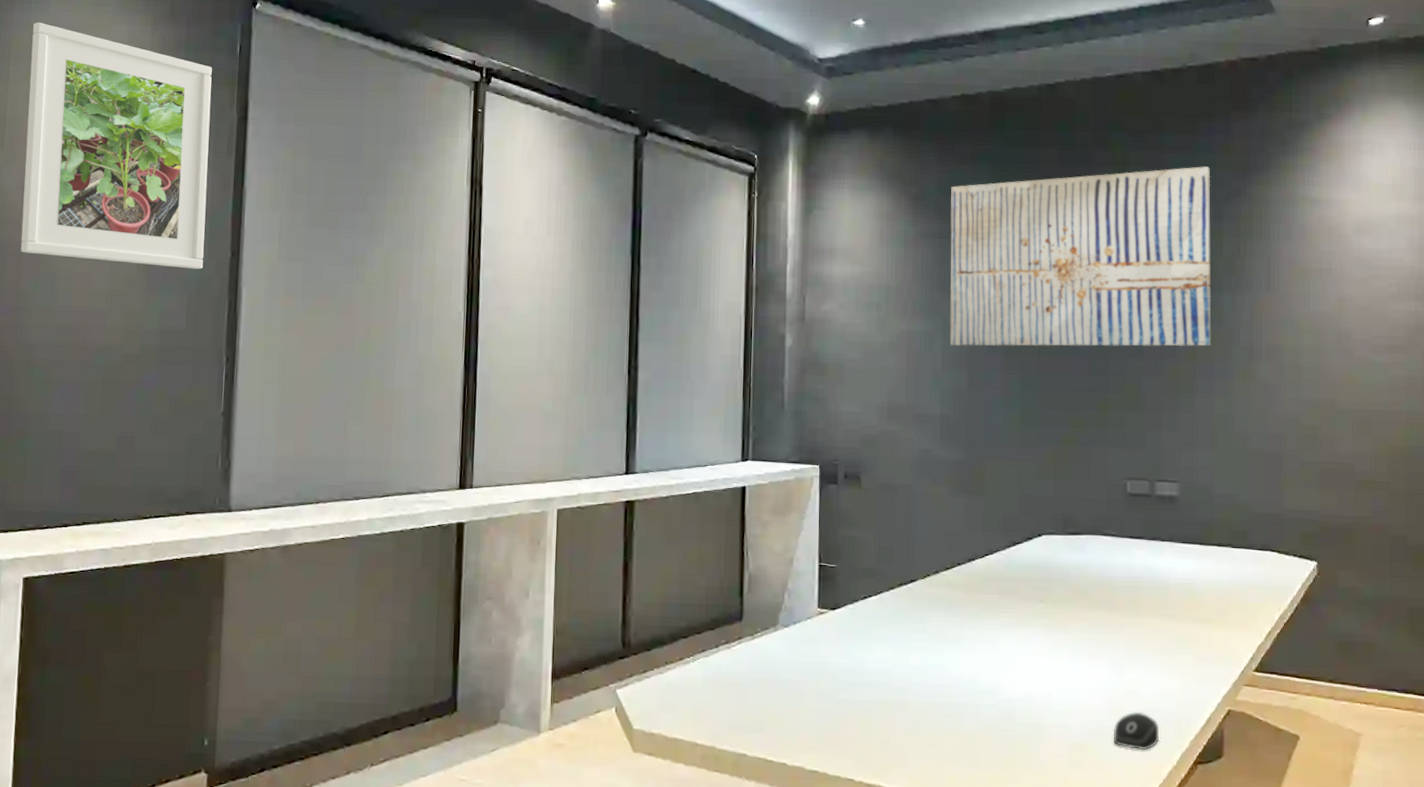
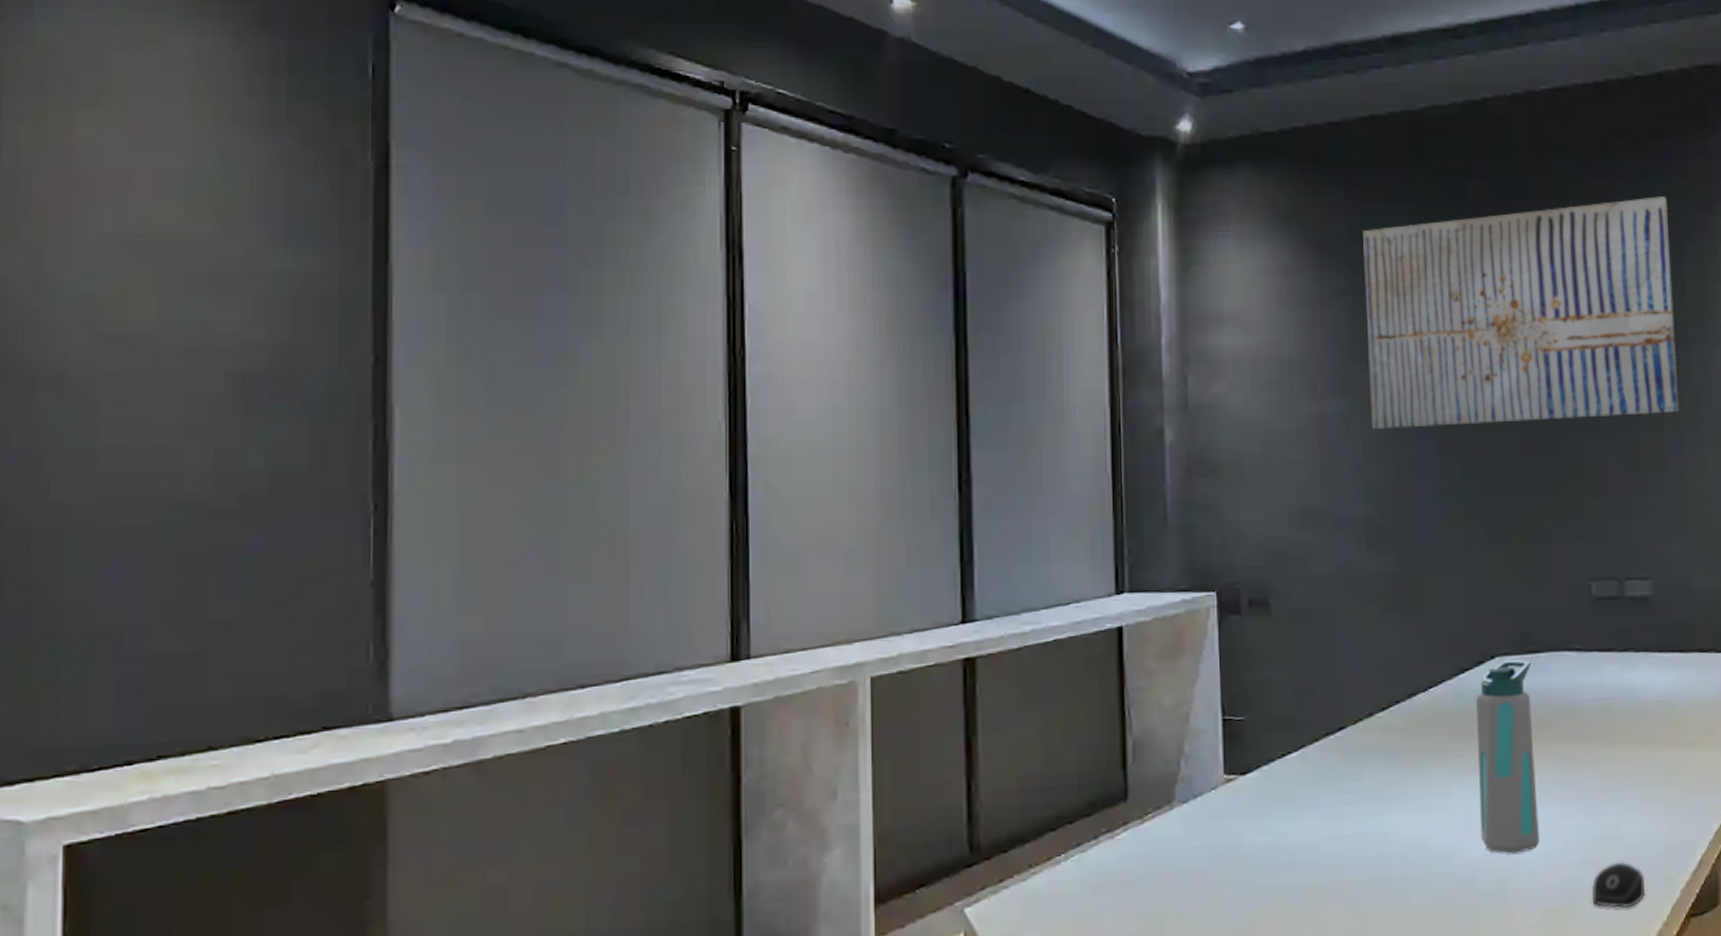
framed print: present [21,22,212,270] -> none [34,34,332,382]
water bottle: none [1022,538,1072,695] -> present [1476,659,1540,854]

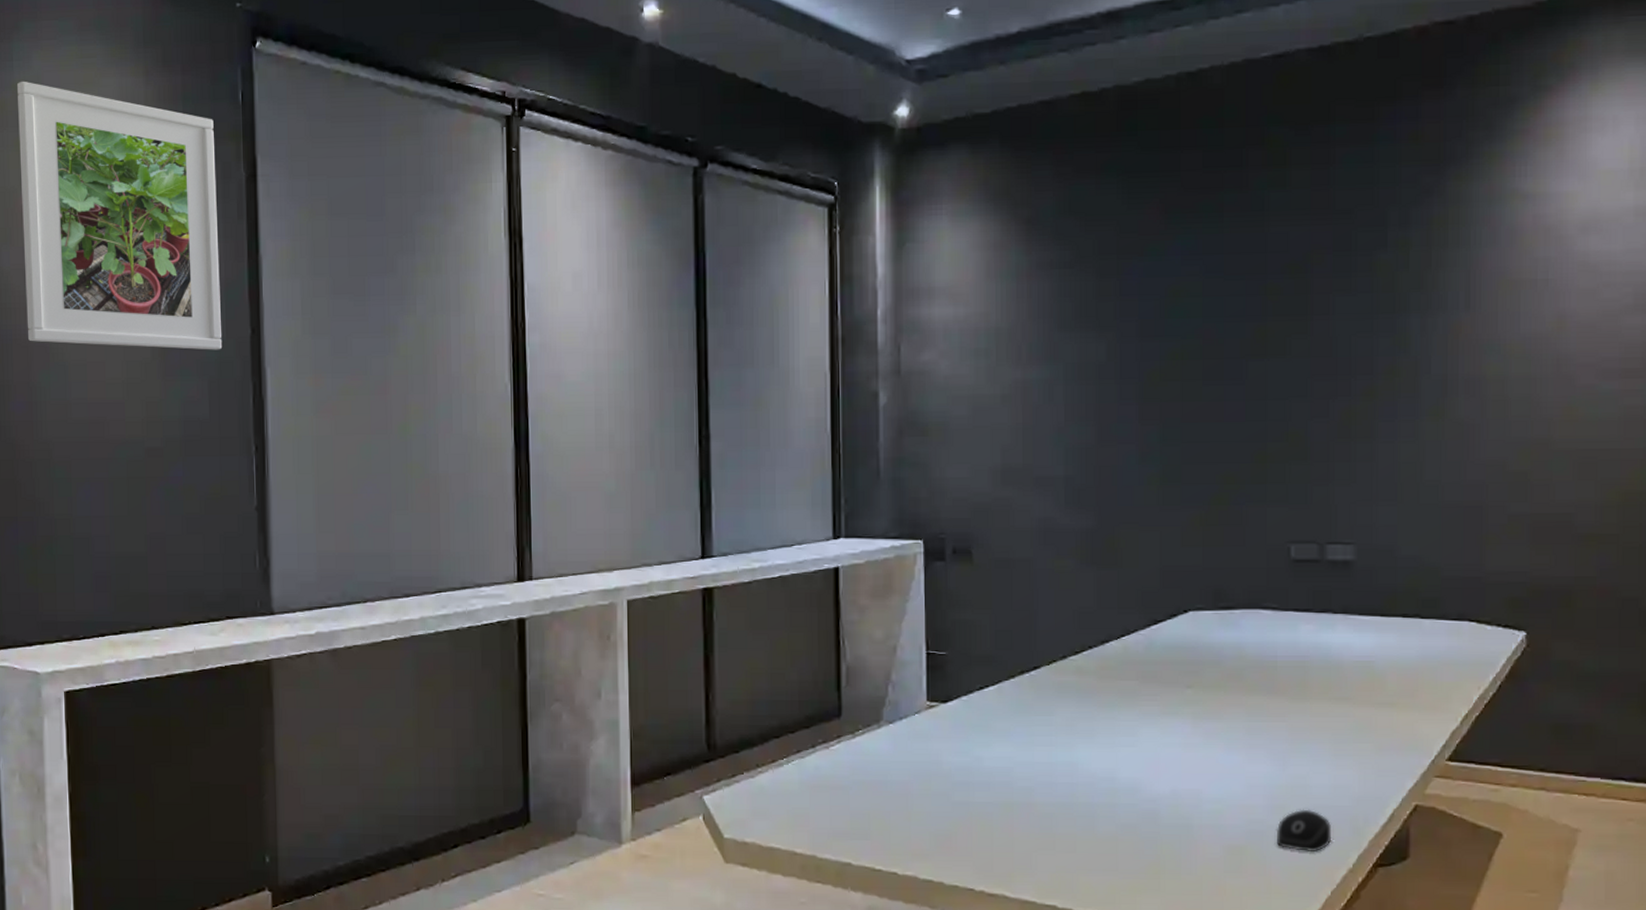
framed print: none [34,34,332,382] -> present [17,81,223,350]
wall art: present [1363,196,1679,430] -> none [1071,161,1395,396]
water bottle: present [1476,659,1540,854] -> none [1167,614,1226,793]

